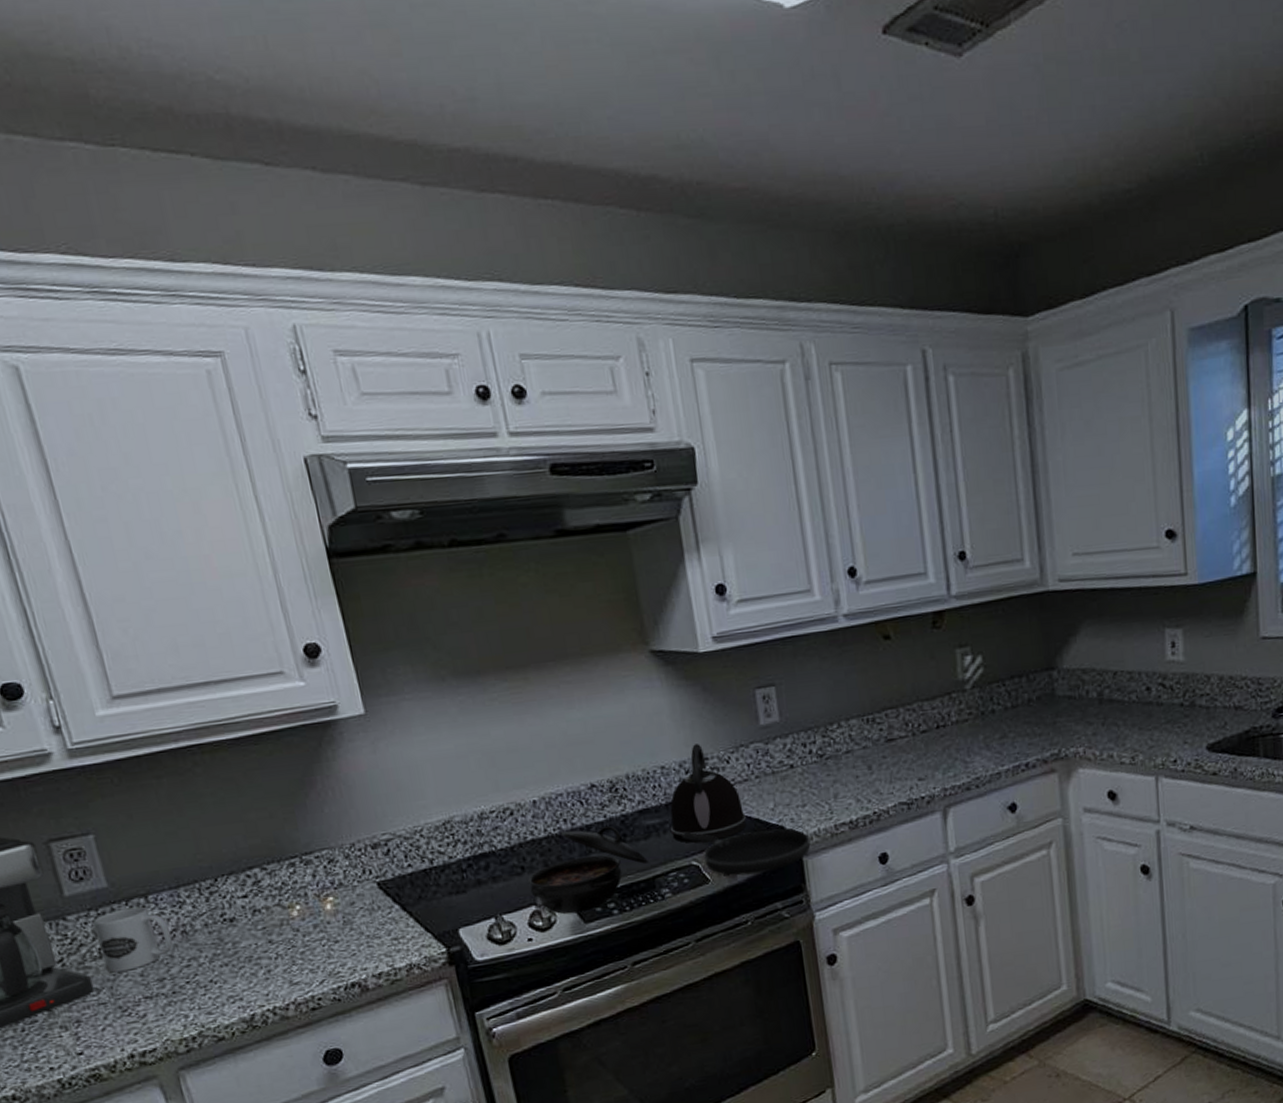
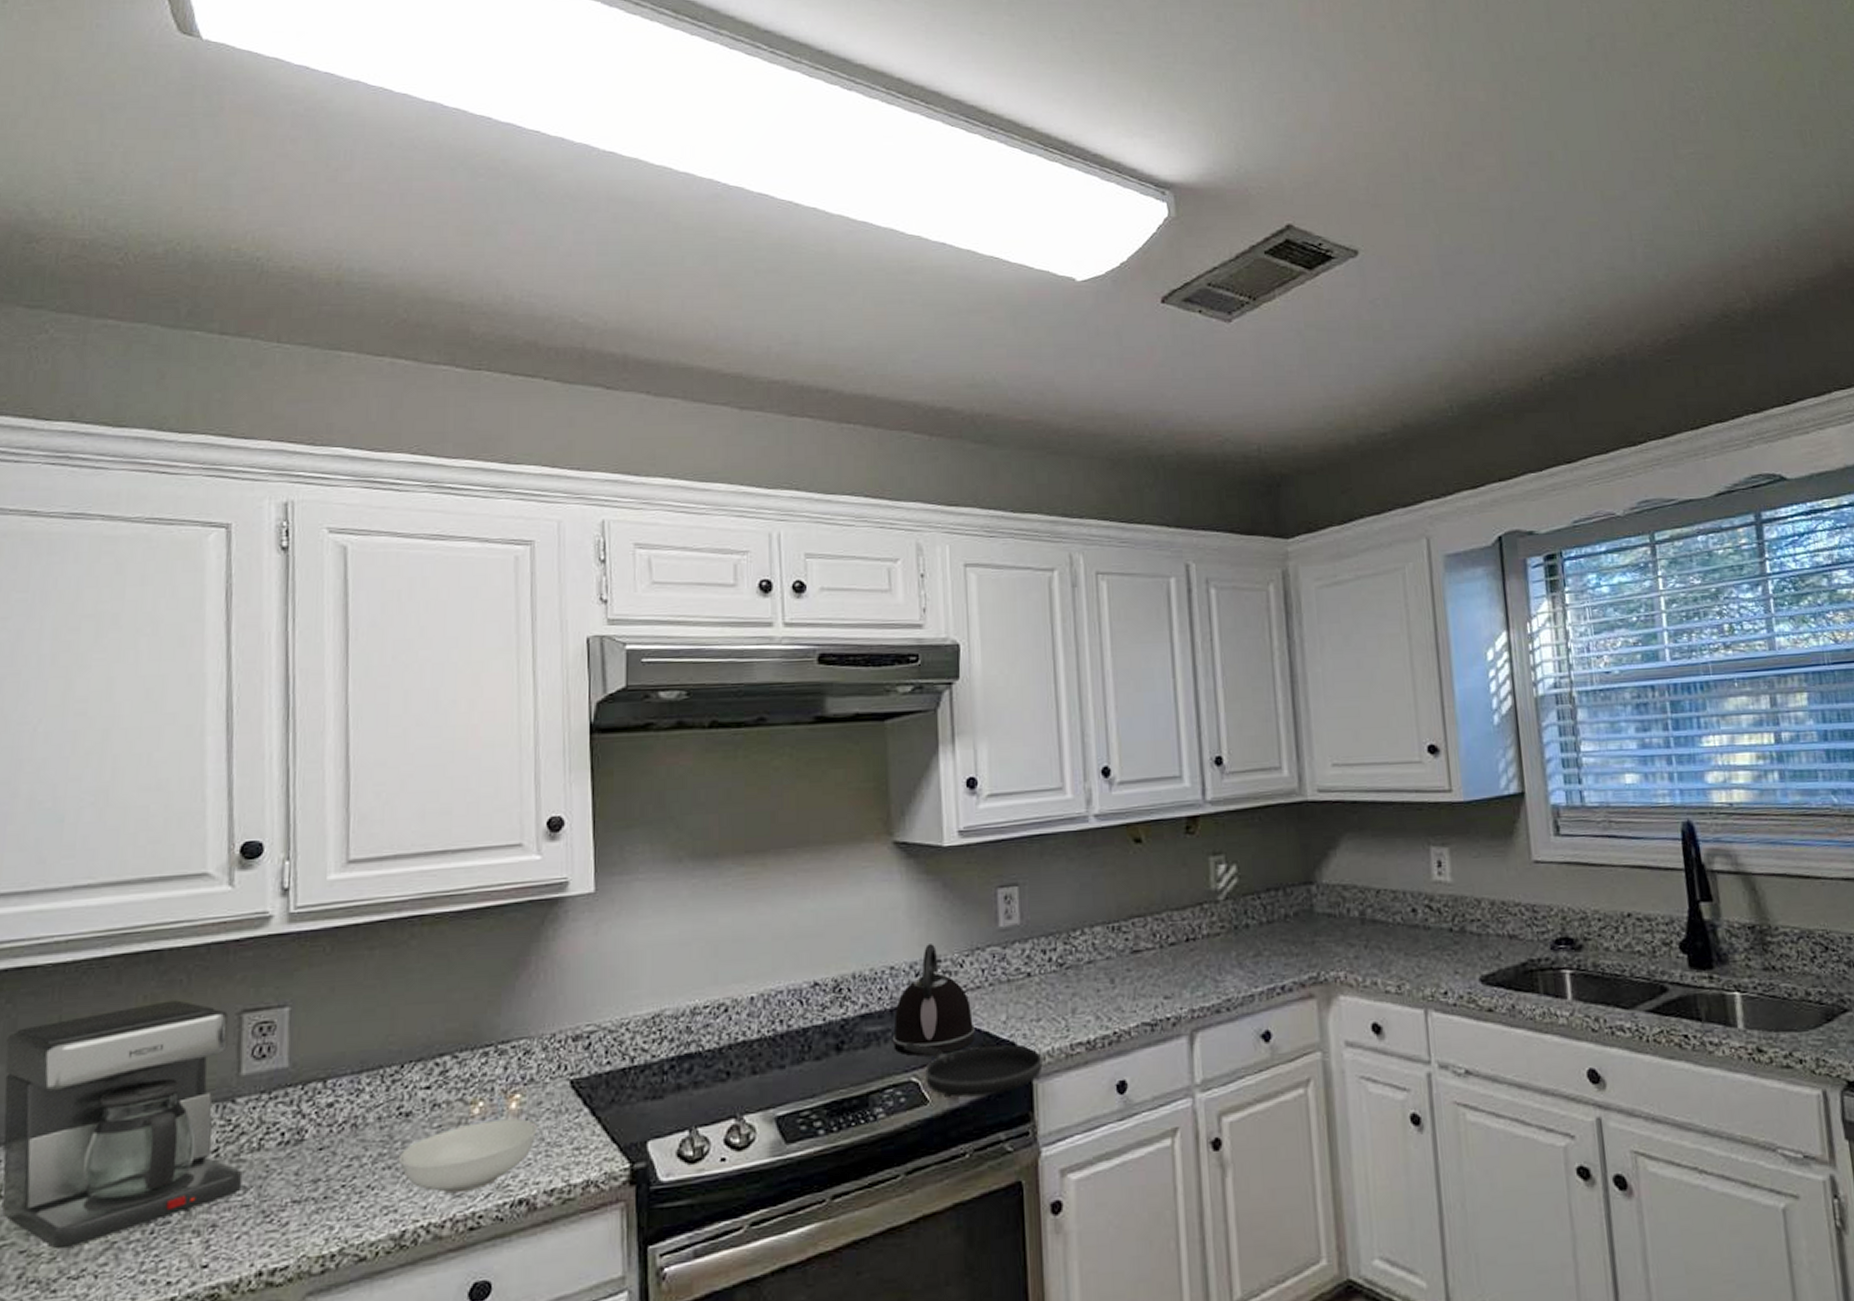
mug: present [92,906,174,973] -> none [260,1092,341,1169]
bowl: none [232,917,356,983] -> present [398,1118,538,1194]
cooking pot: present [527,826,649,914] -> none [730,1031,864,1132]

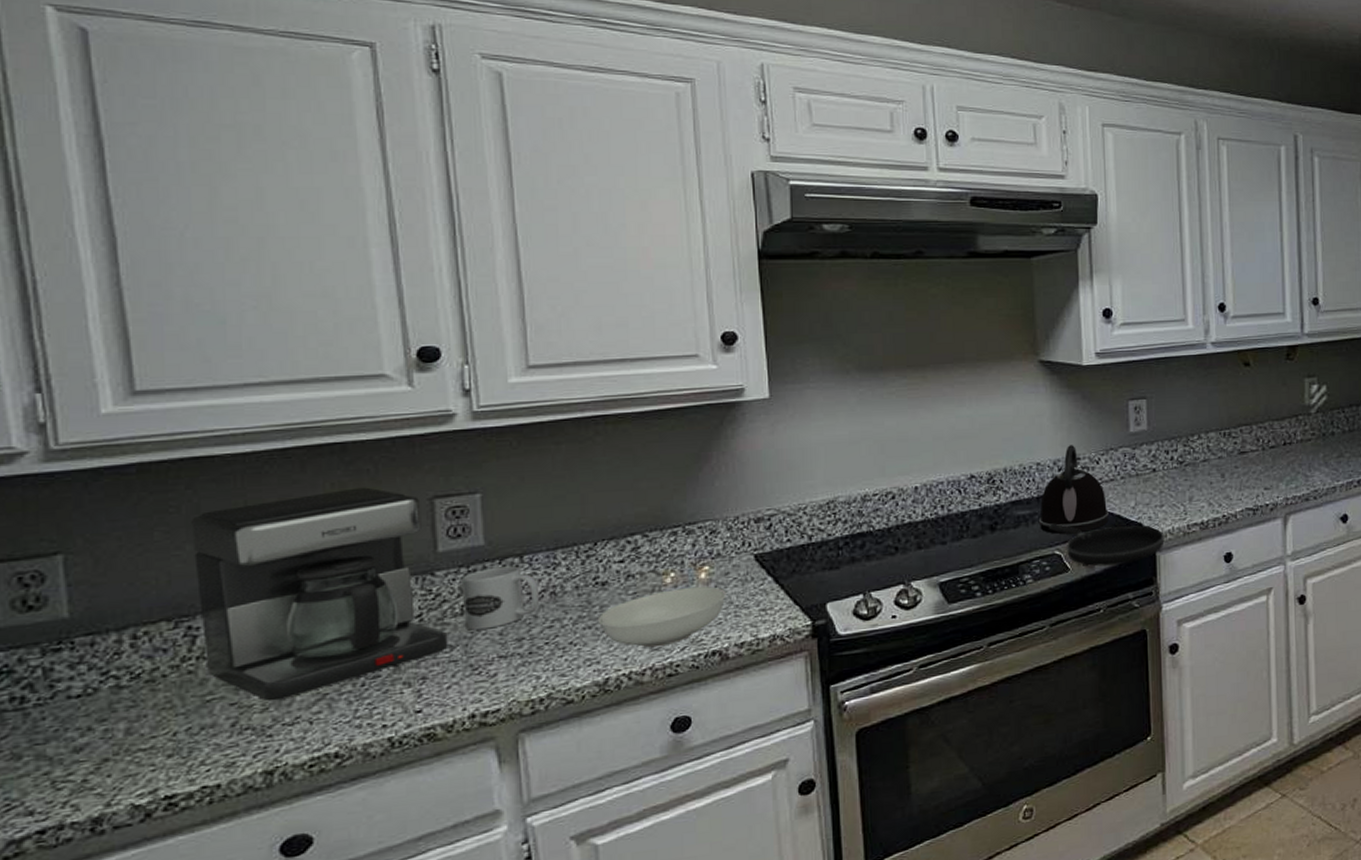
mug: none [260,1092,341,1169] -> present [461,566,540,631]

